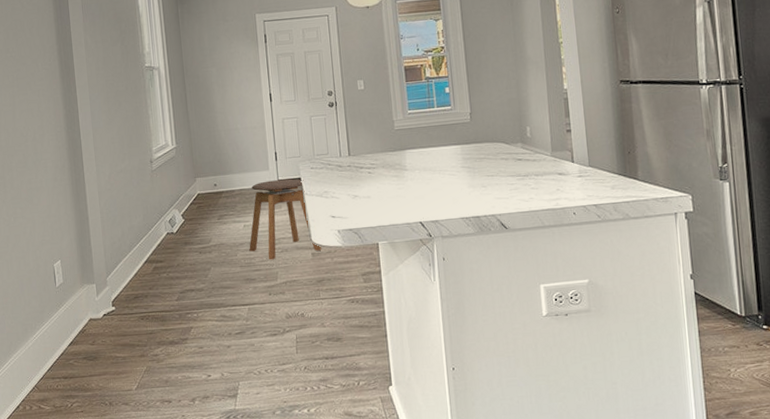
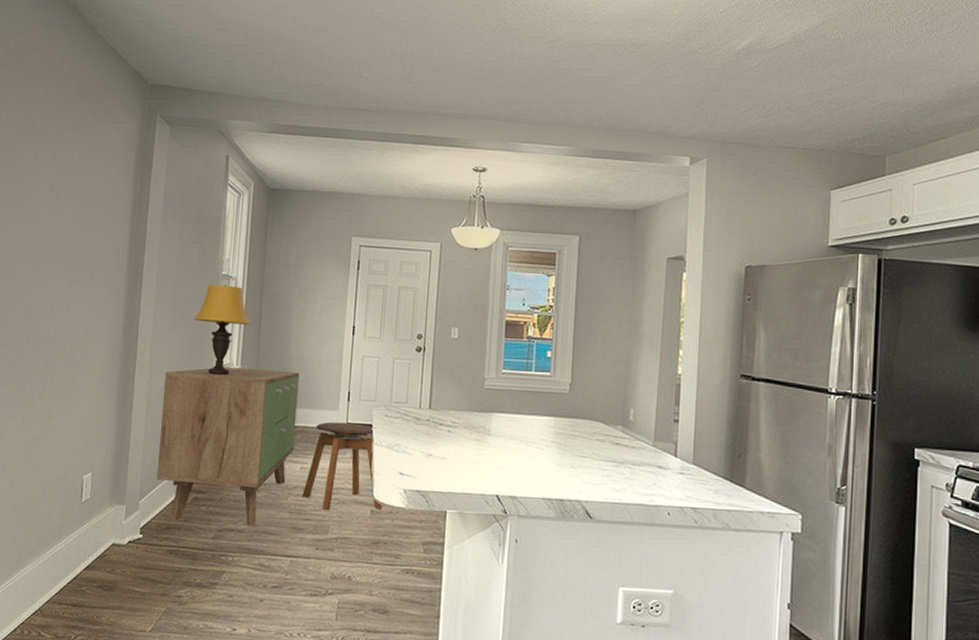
sideboard: none [110,142,235,290] -> present [156,367,300,527]
table lamp: none [127,75,179,156] -> present [193,284,251,375]

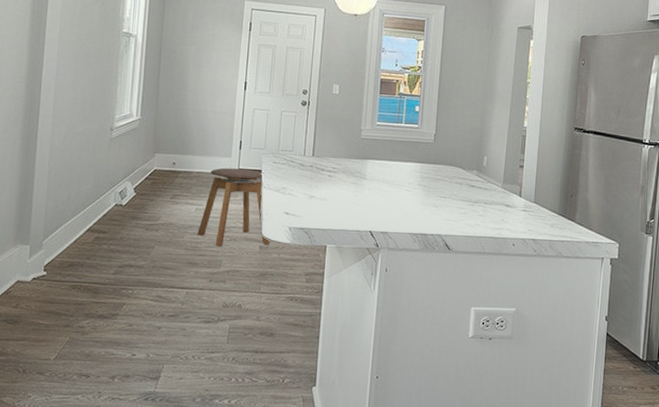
sideboard: present [156,367,300,527] -> none [59,118,196,263]
table lamp: present [193,284,251,375] -> none [95,41,150,125]

